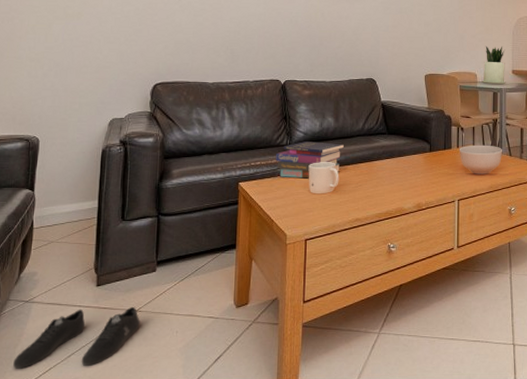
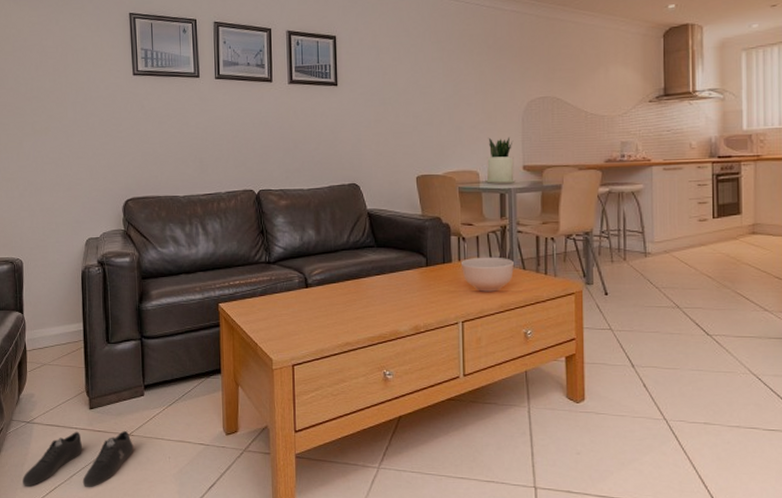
books: present [276,141,344,179] -> none [255,257,328,299]
mug: present [308,162,339,194] -> none [290,280,325,316]

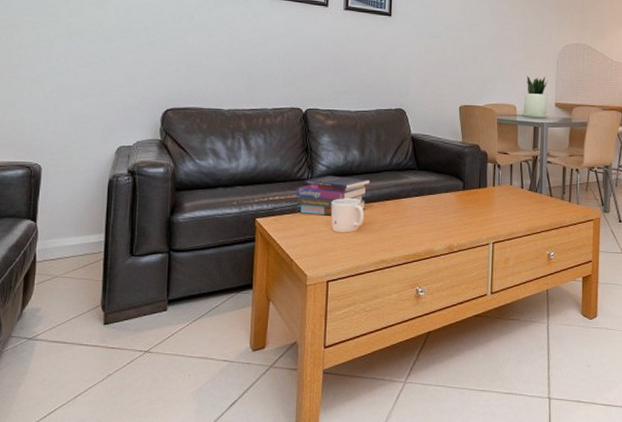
shoe: present [22,430,134,487] -> none [16,347,150,409]
books: none [255,257,328,299] -> present [296,176,370,216]
mug: none [290,280,325,316] -> present [330,198,365,233]
bowl: present [460,257,515,292] -> none [494,183,543,216]

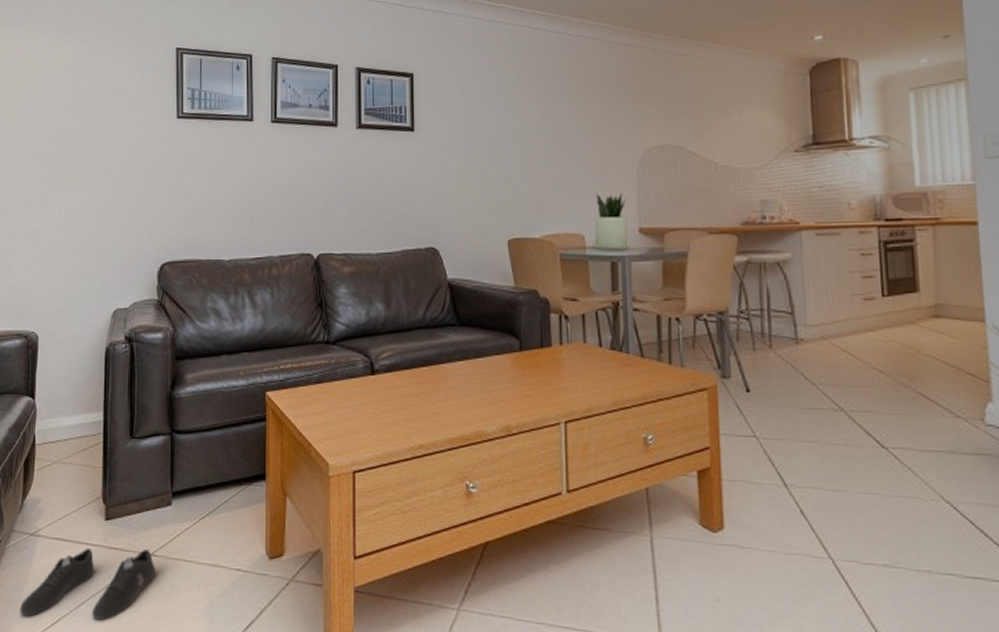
shoe: none [16,347,150,409] -> present [20,547,156,621]
books: present [296,176,370,216] -> none [311,337,399,388]
mug: present [330,198,365,233] -> none [353,365,395,410]

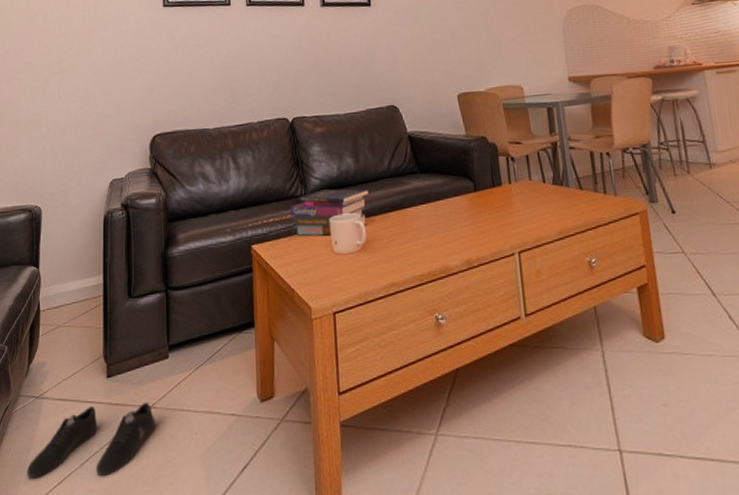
books: none [311,337,399,388] -> present [290,189,368,236]
mug: none [353,365,395,410] -> present [329,213,367,255]
planter: present [592,193,630,251] -> none [529,48,563,99]

